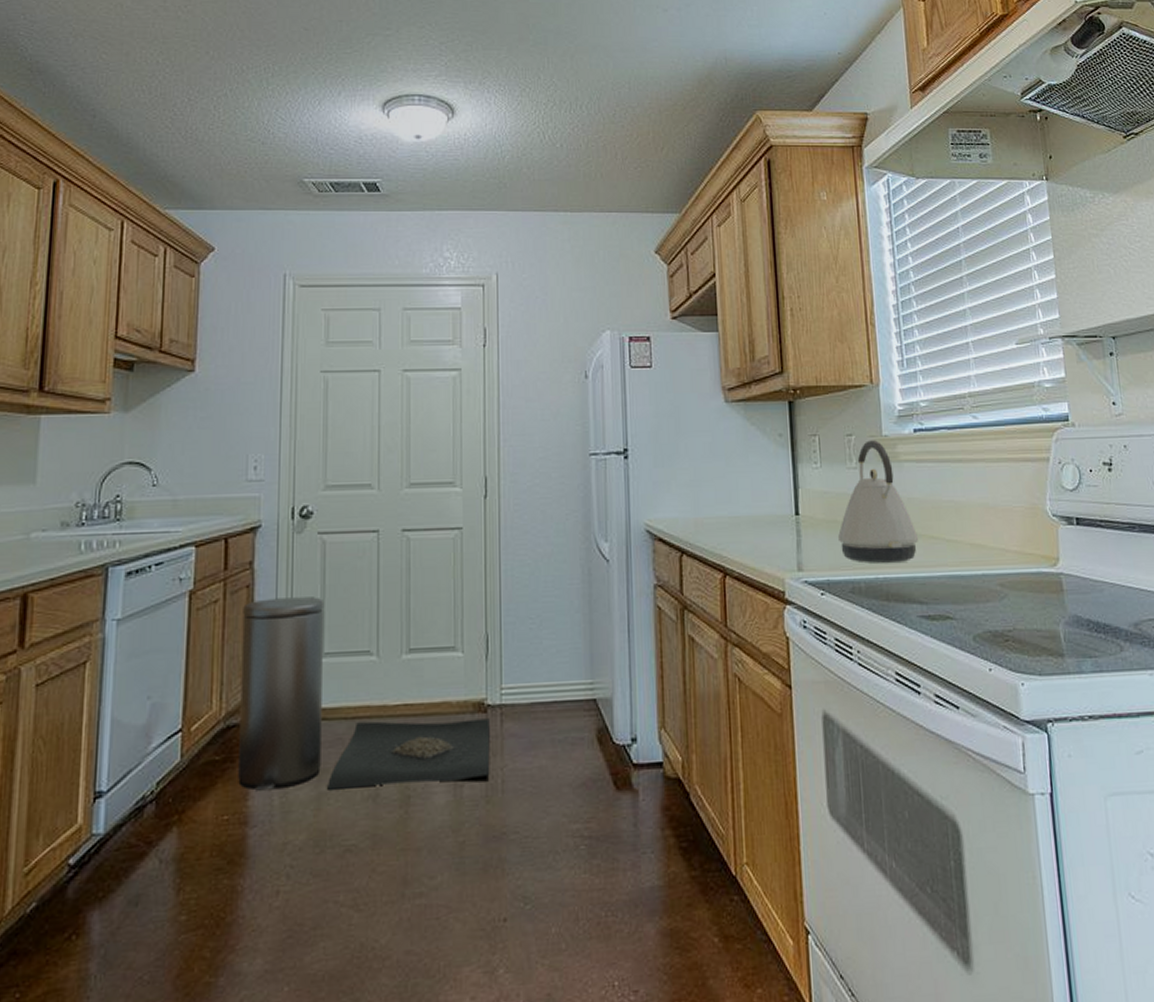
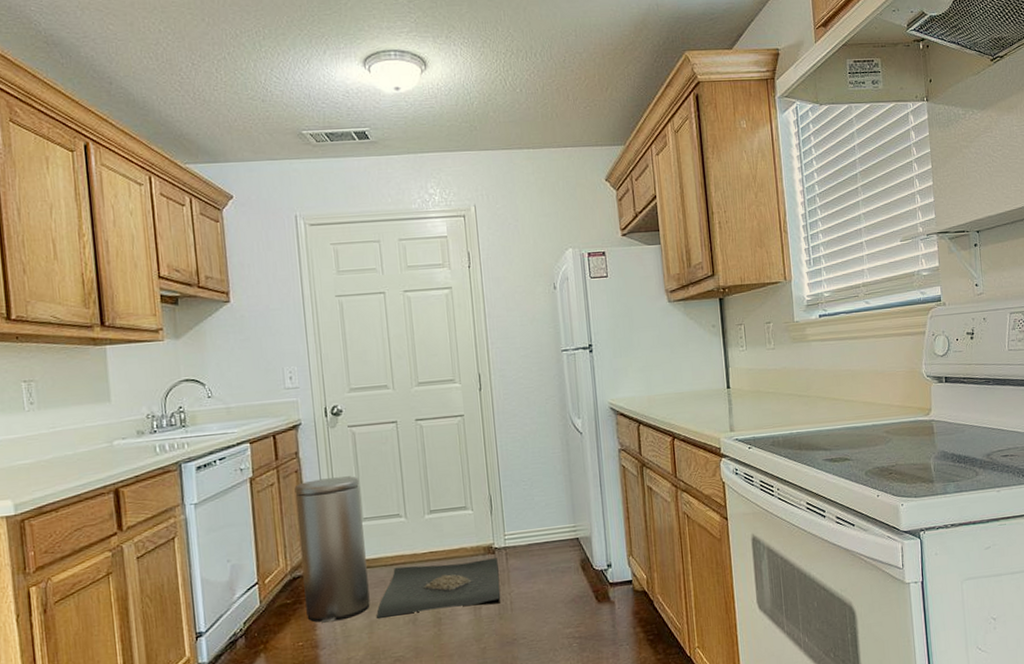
kettle: present [838,440,919,564] -> none [761,326,824,423]

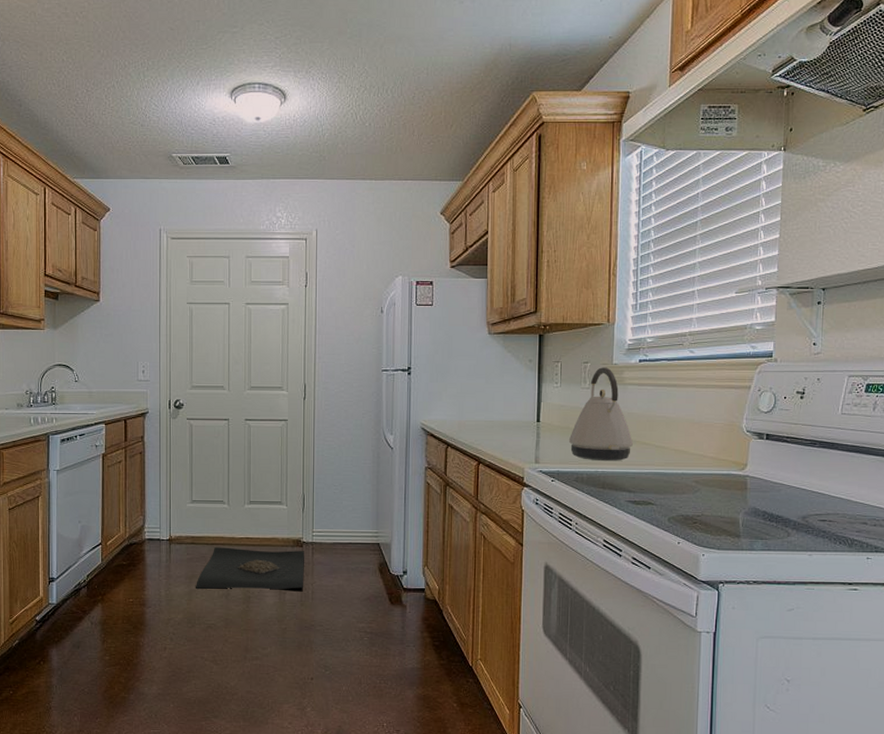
pedal bin: present [294,476,370,623] -> none [138,462,192,586]
kettle: none [761,326,824,423] -> present [569,367,634,462]

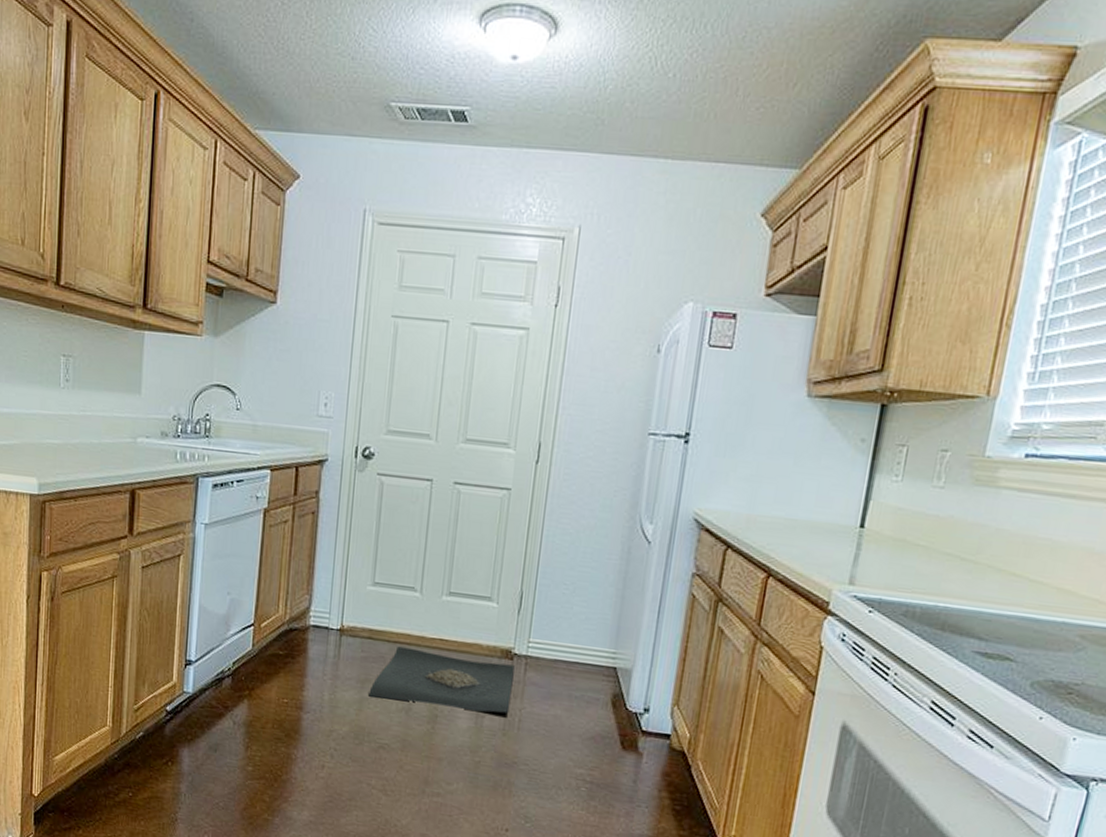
kettle: present [569,367,634,462] -> none [902,459,998,596]

